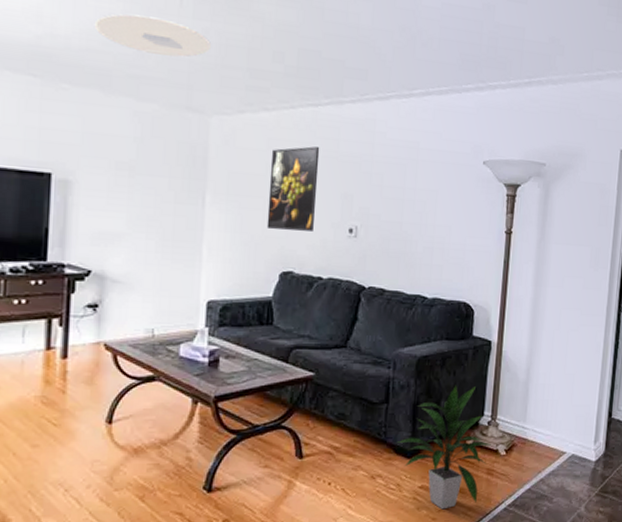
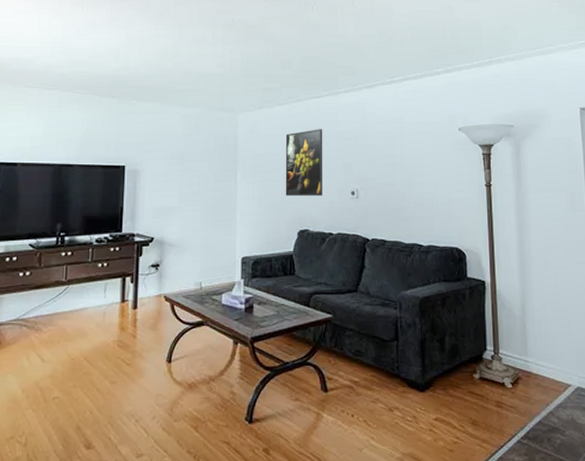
ceiling light: present [94,13,212,58] -> none [153,47,237,73]
indoor plant: present [397,385,491,510] -> none [410,322,497,442]

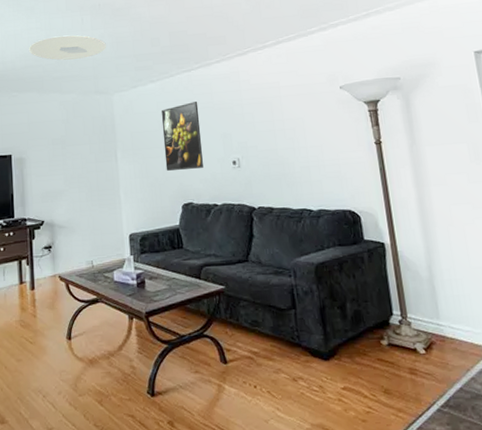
ceiling light: none [153,47,237,73] -> present [28,35,107,61]

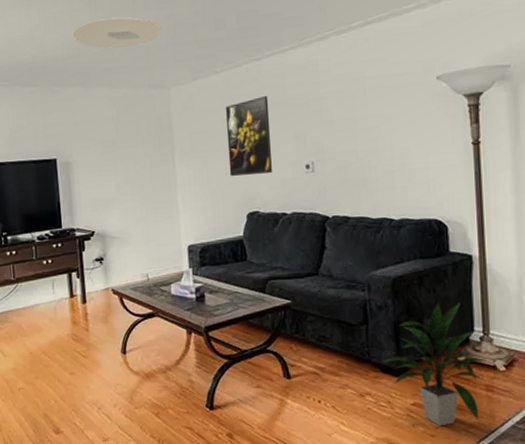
indoor plant: none [312,287,408,411] -> present [382,302,487,427]

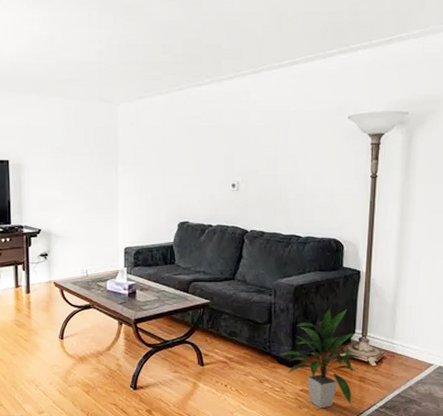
ceiling light: present [71,17,163,49] -> none [29,32,115,61]
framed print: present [225,96,272,176] -> none [166,120,205,189]

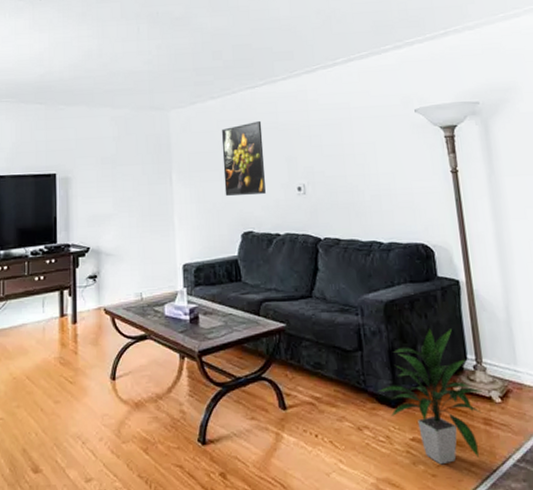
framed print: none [166,120,205,189] -> present [221,121,266,196]

